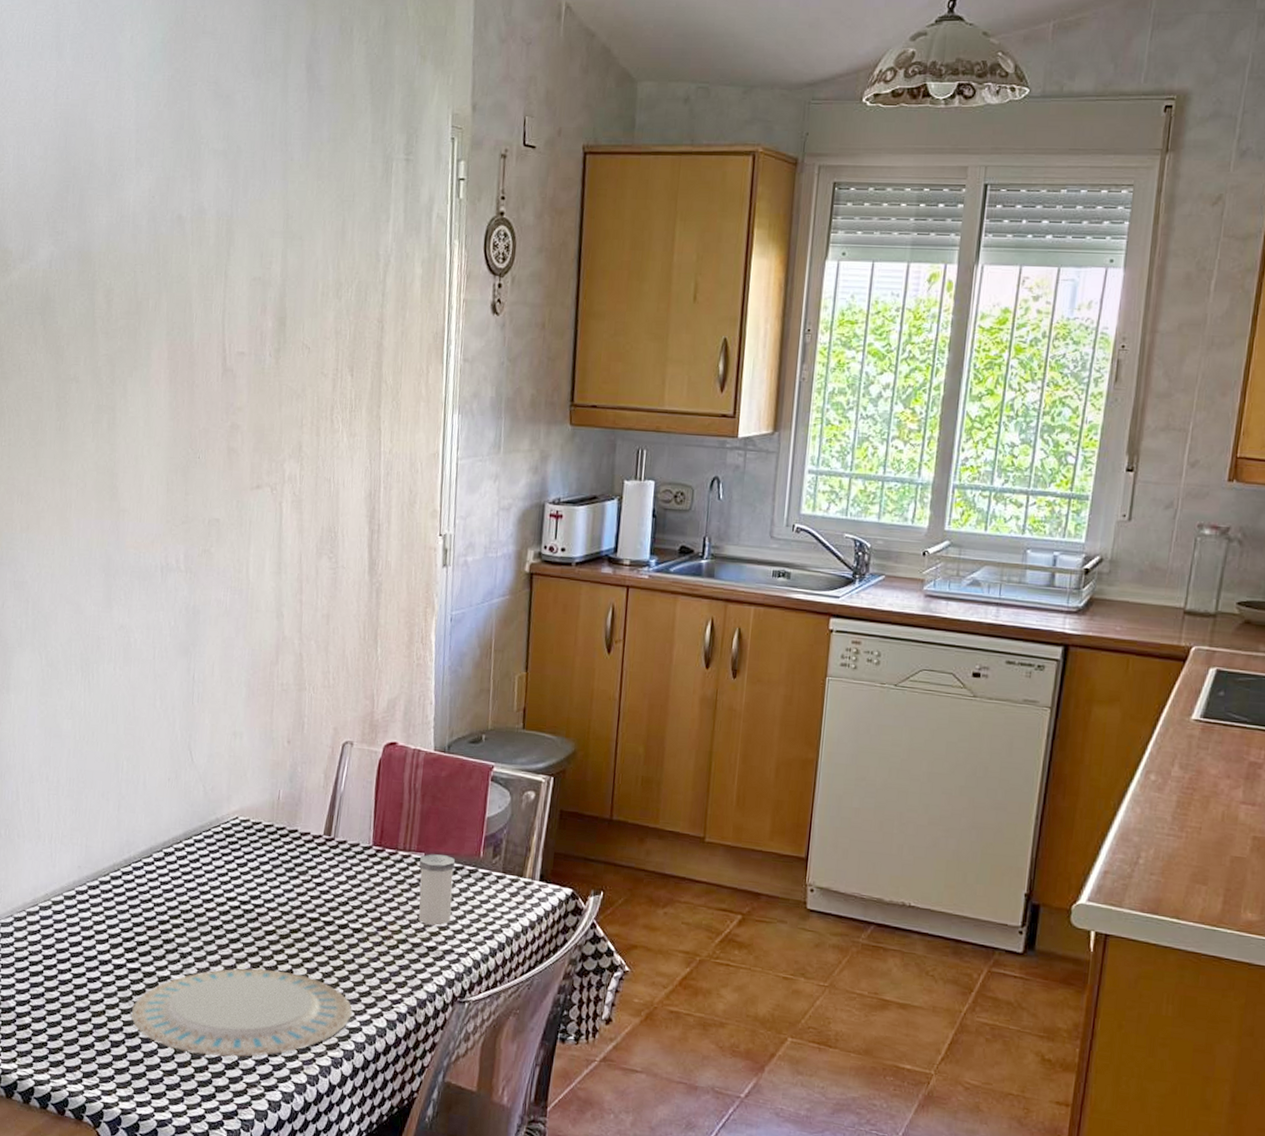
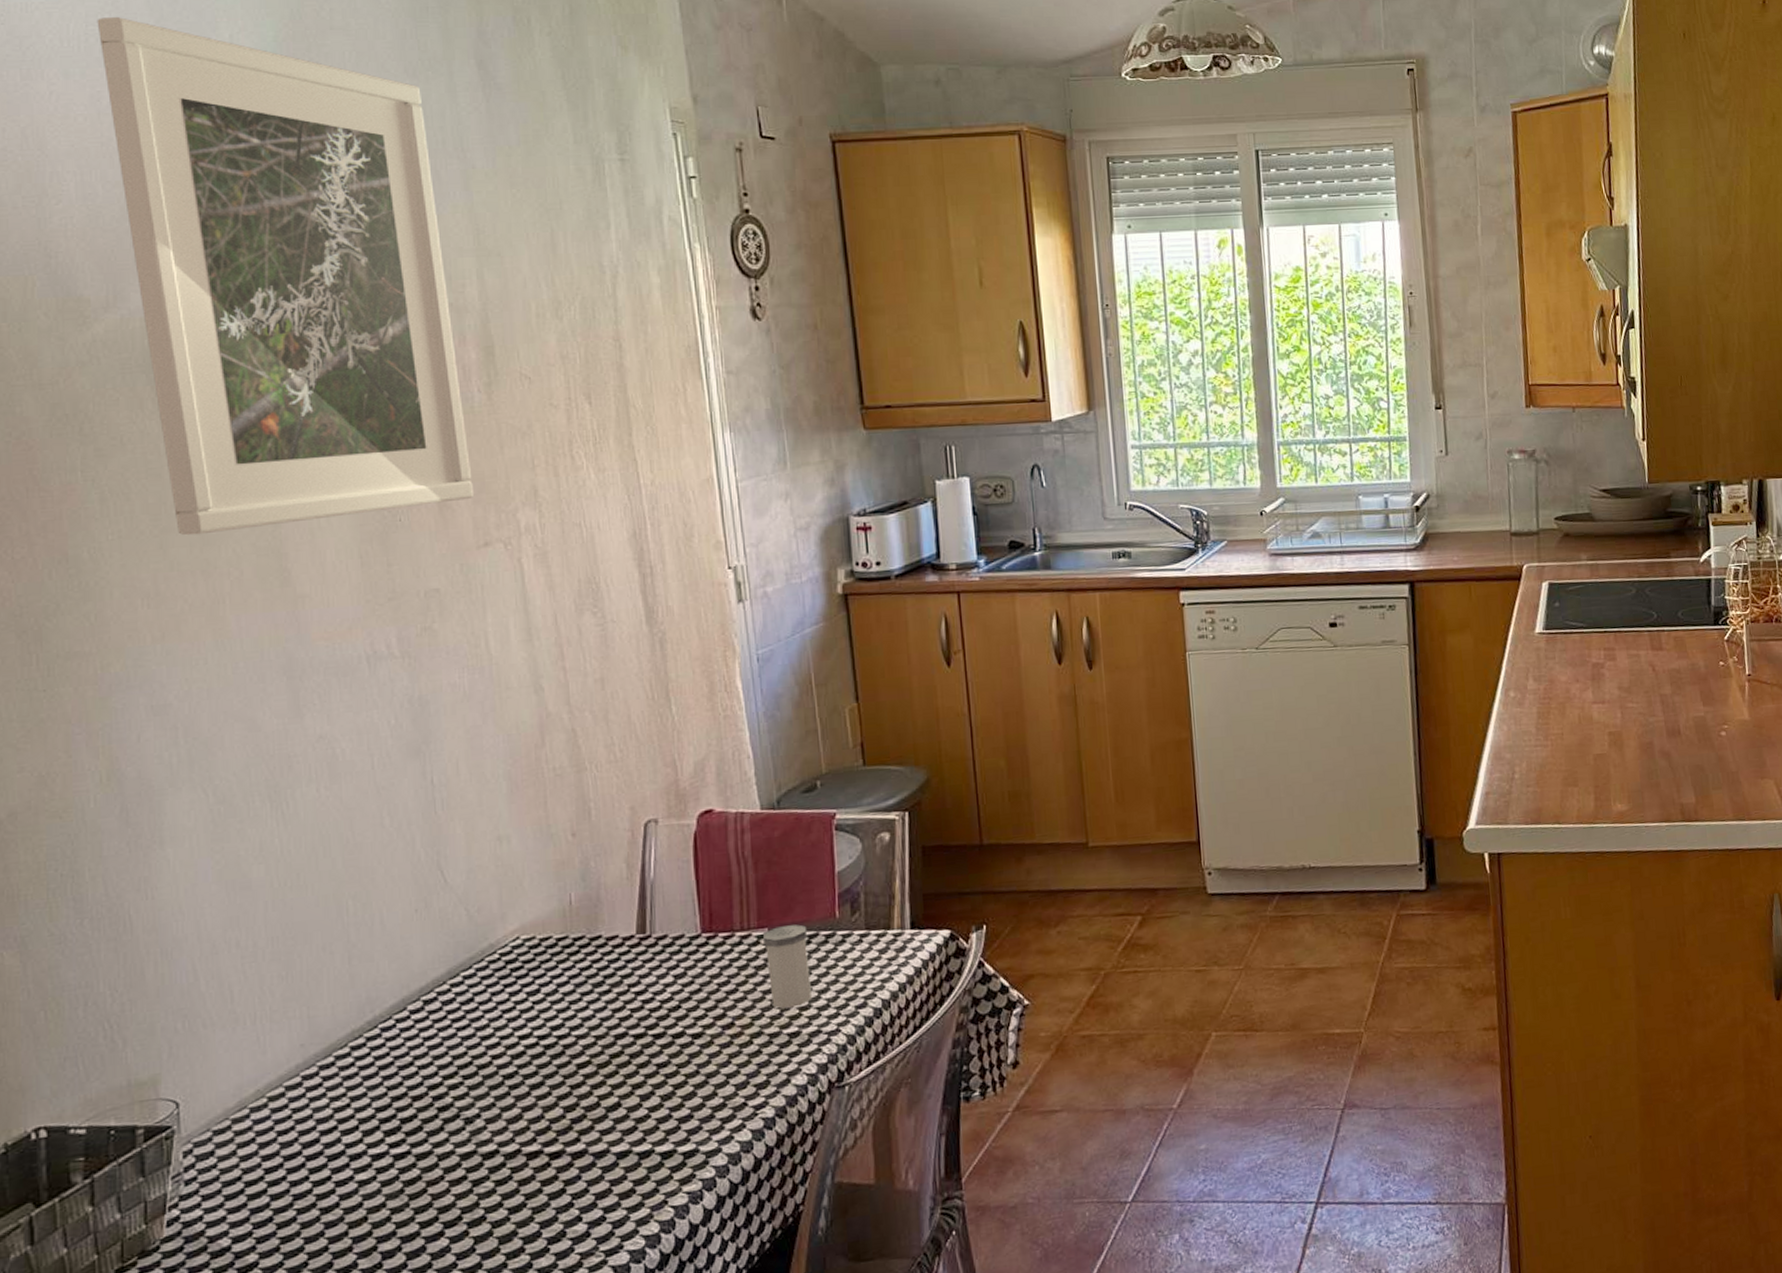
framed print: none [42,19,261,450] -> present [97,17,473,536]
plate: present [130,968,352,1058] -> none [405,1104,706,1239]

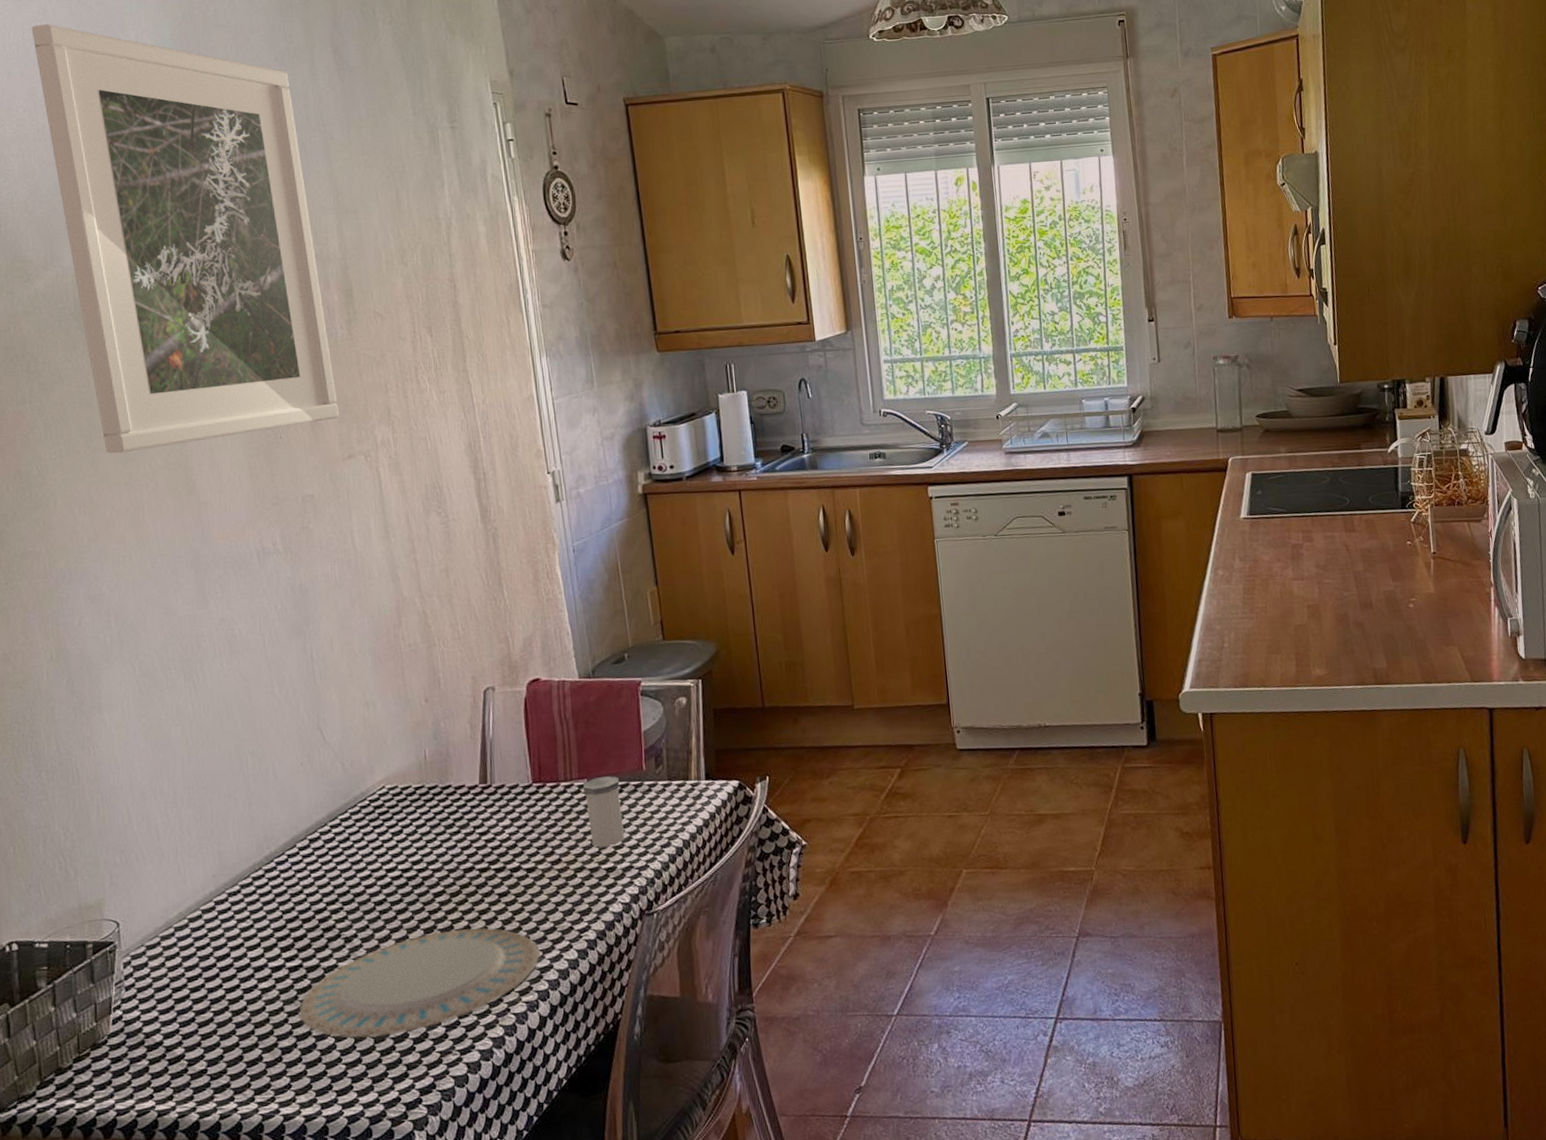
plate: none [405,1104,706,1239] -> present [299,927,540,1038]

